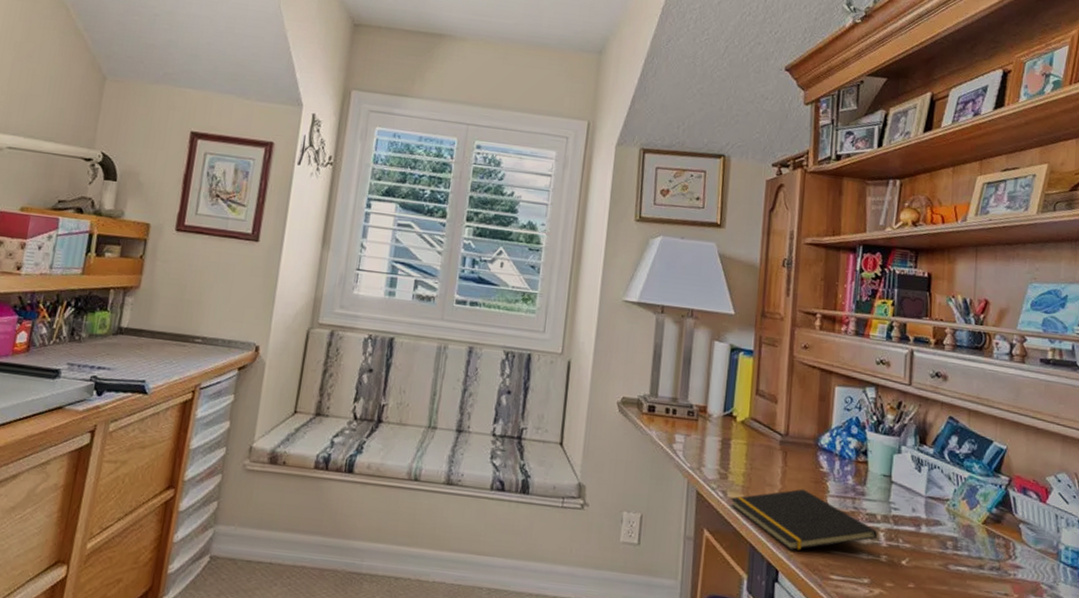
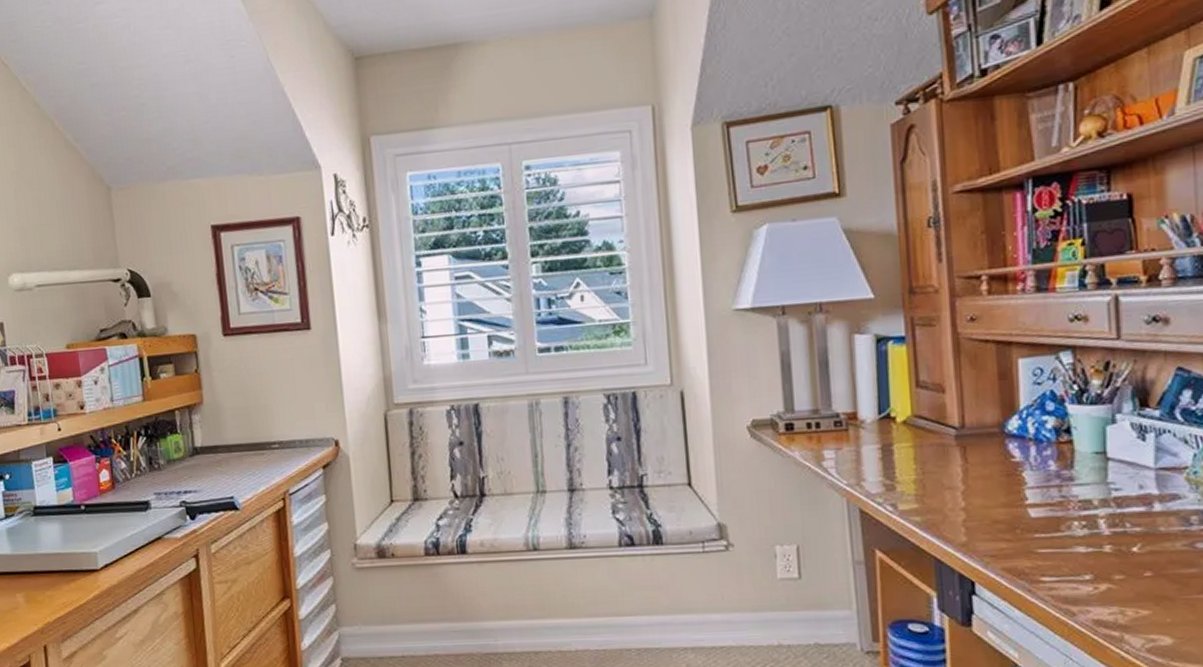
notepad: present [731,488,878,551] -> none [903,485,1097,558]

